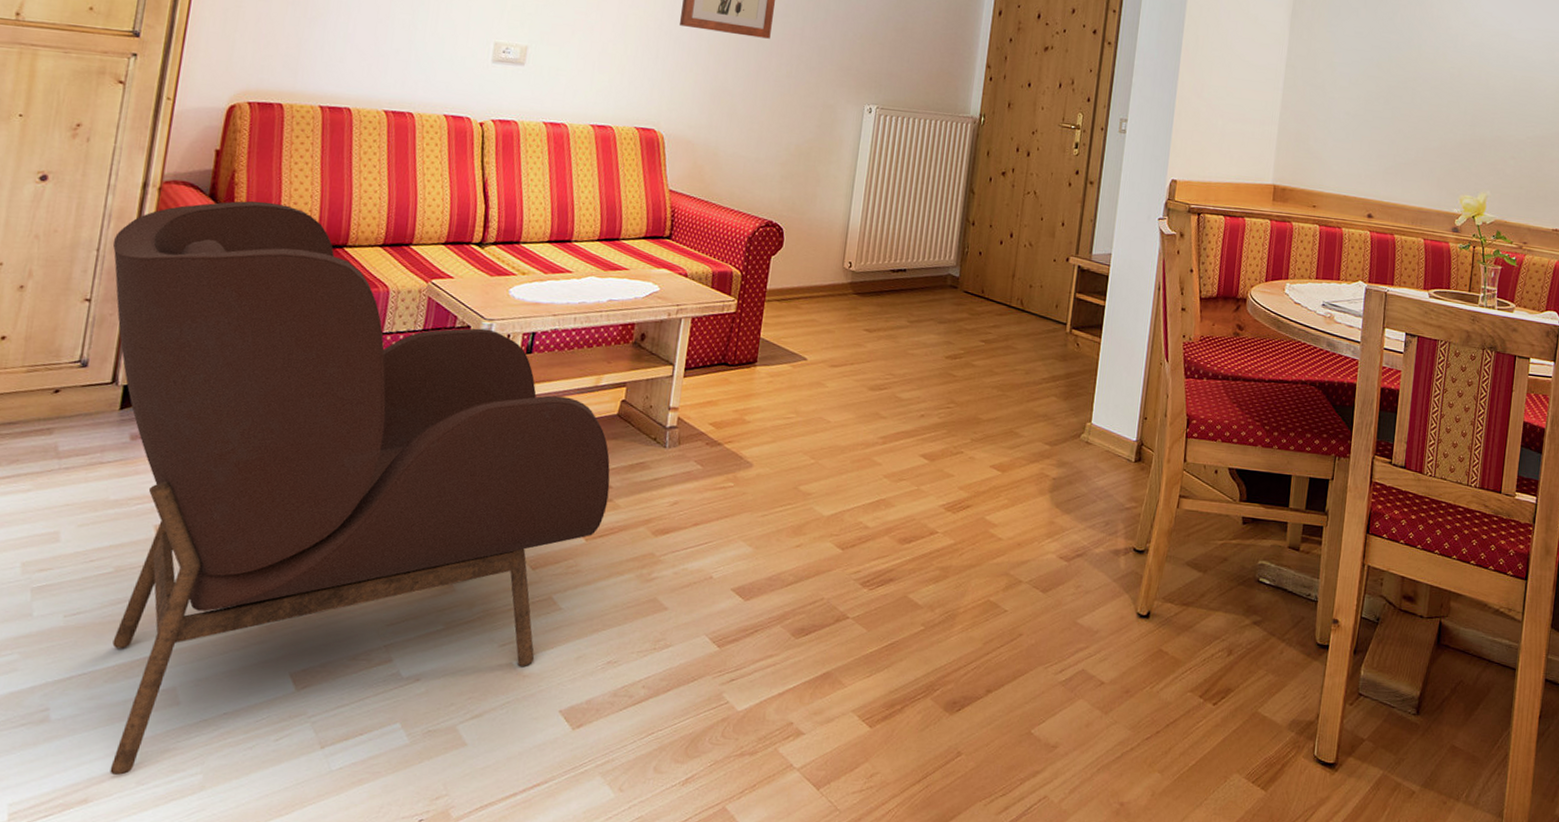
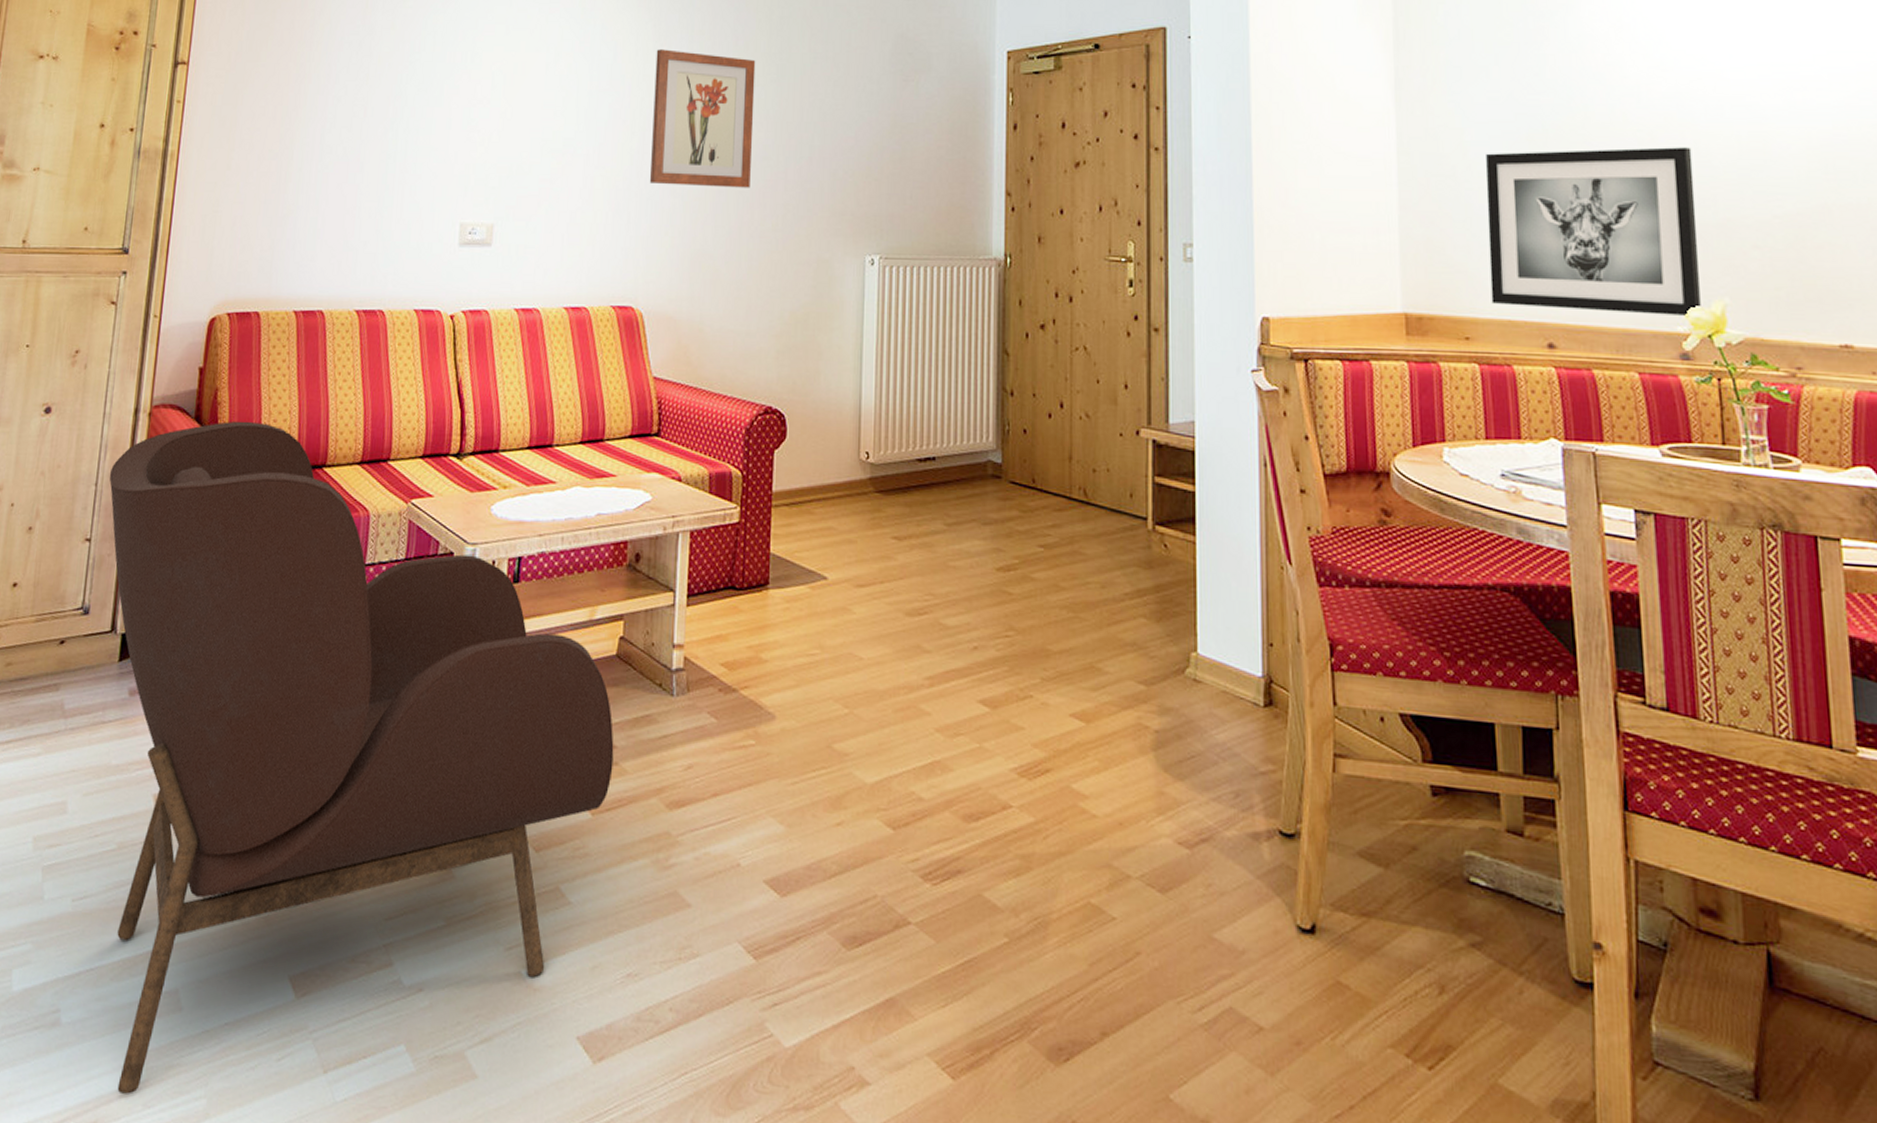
wall art: none [1334,73,1484,203] -> present [1485,147,1701,317]

